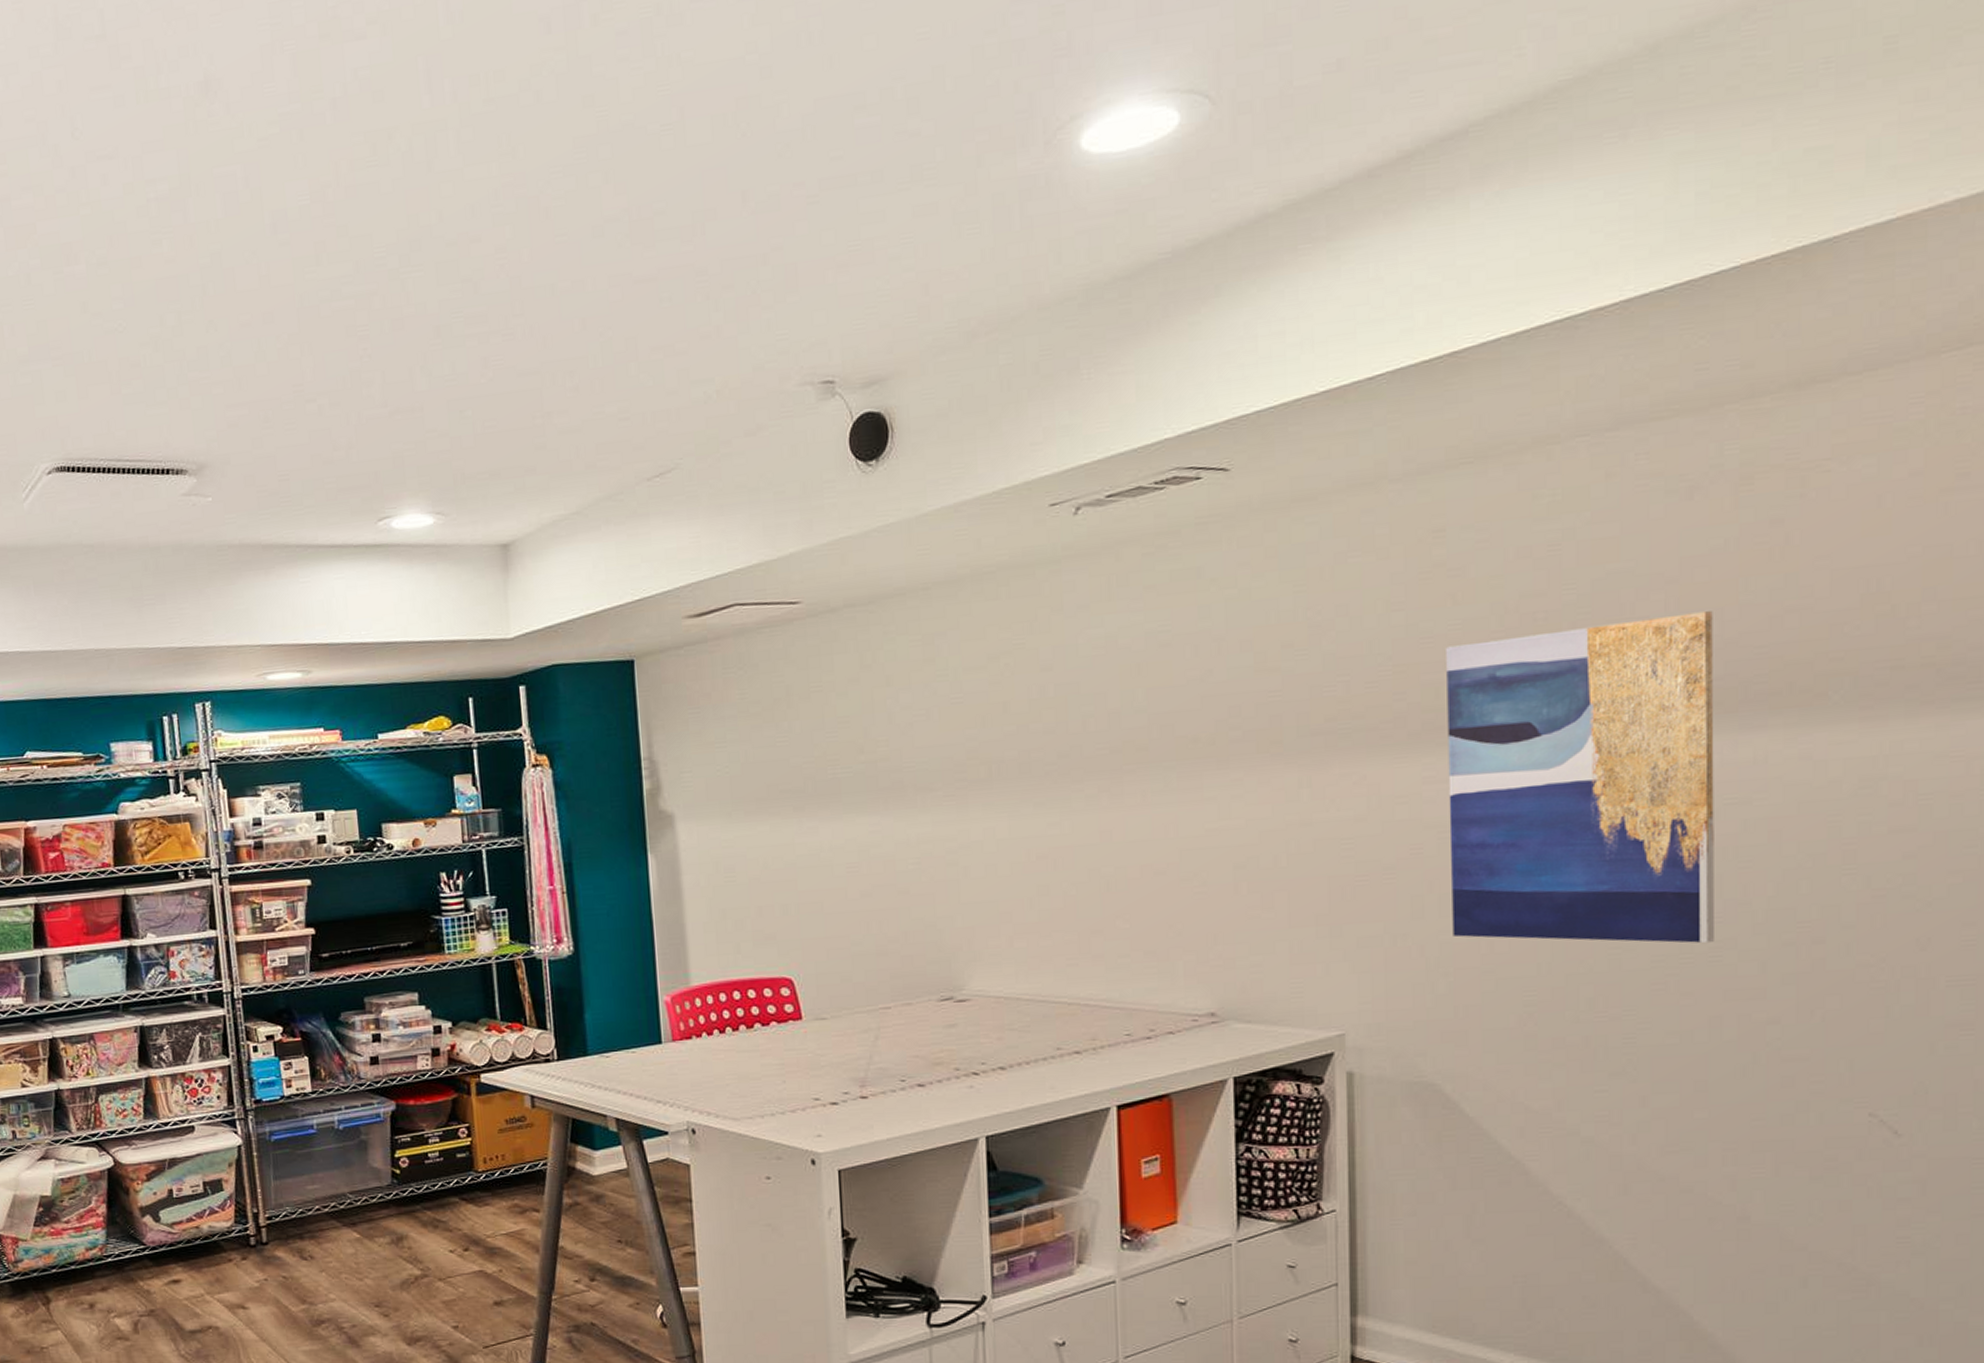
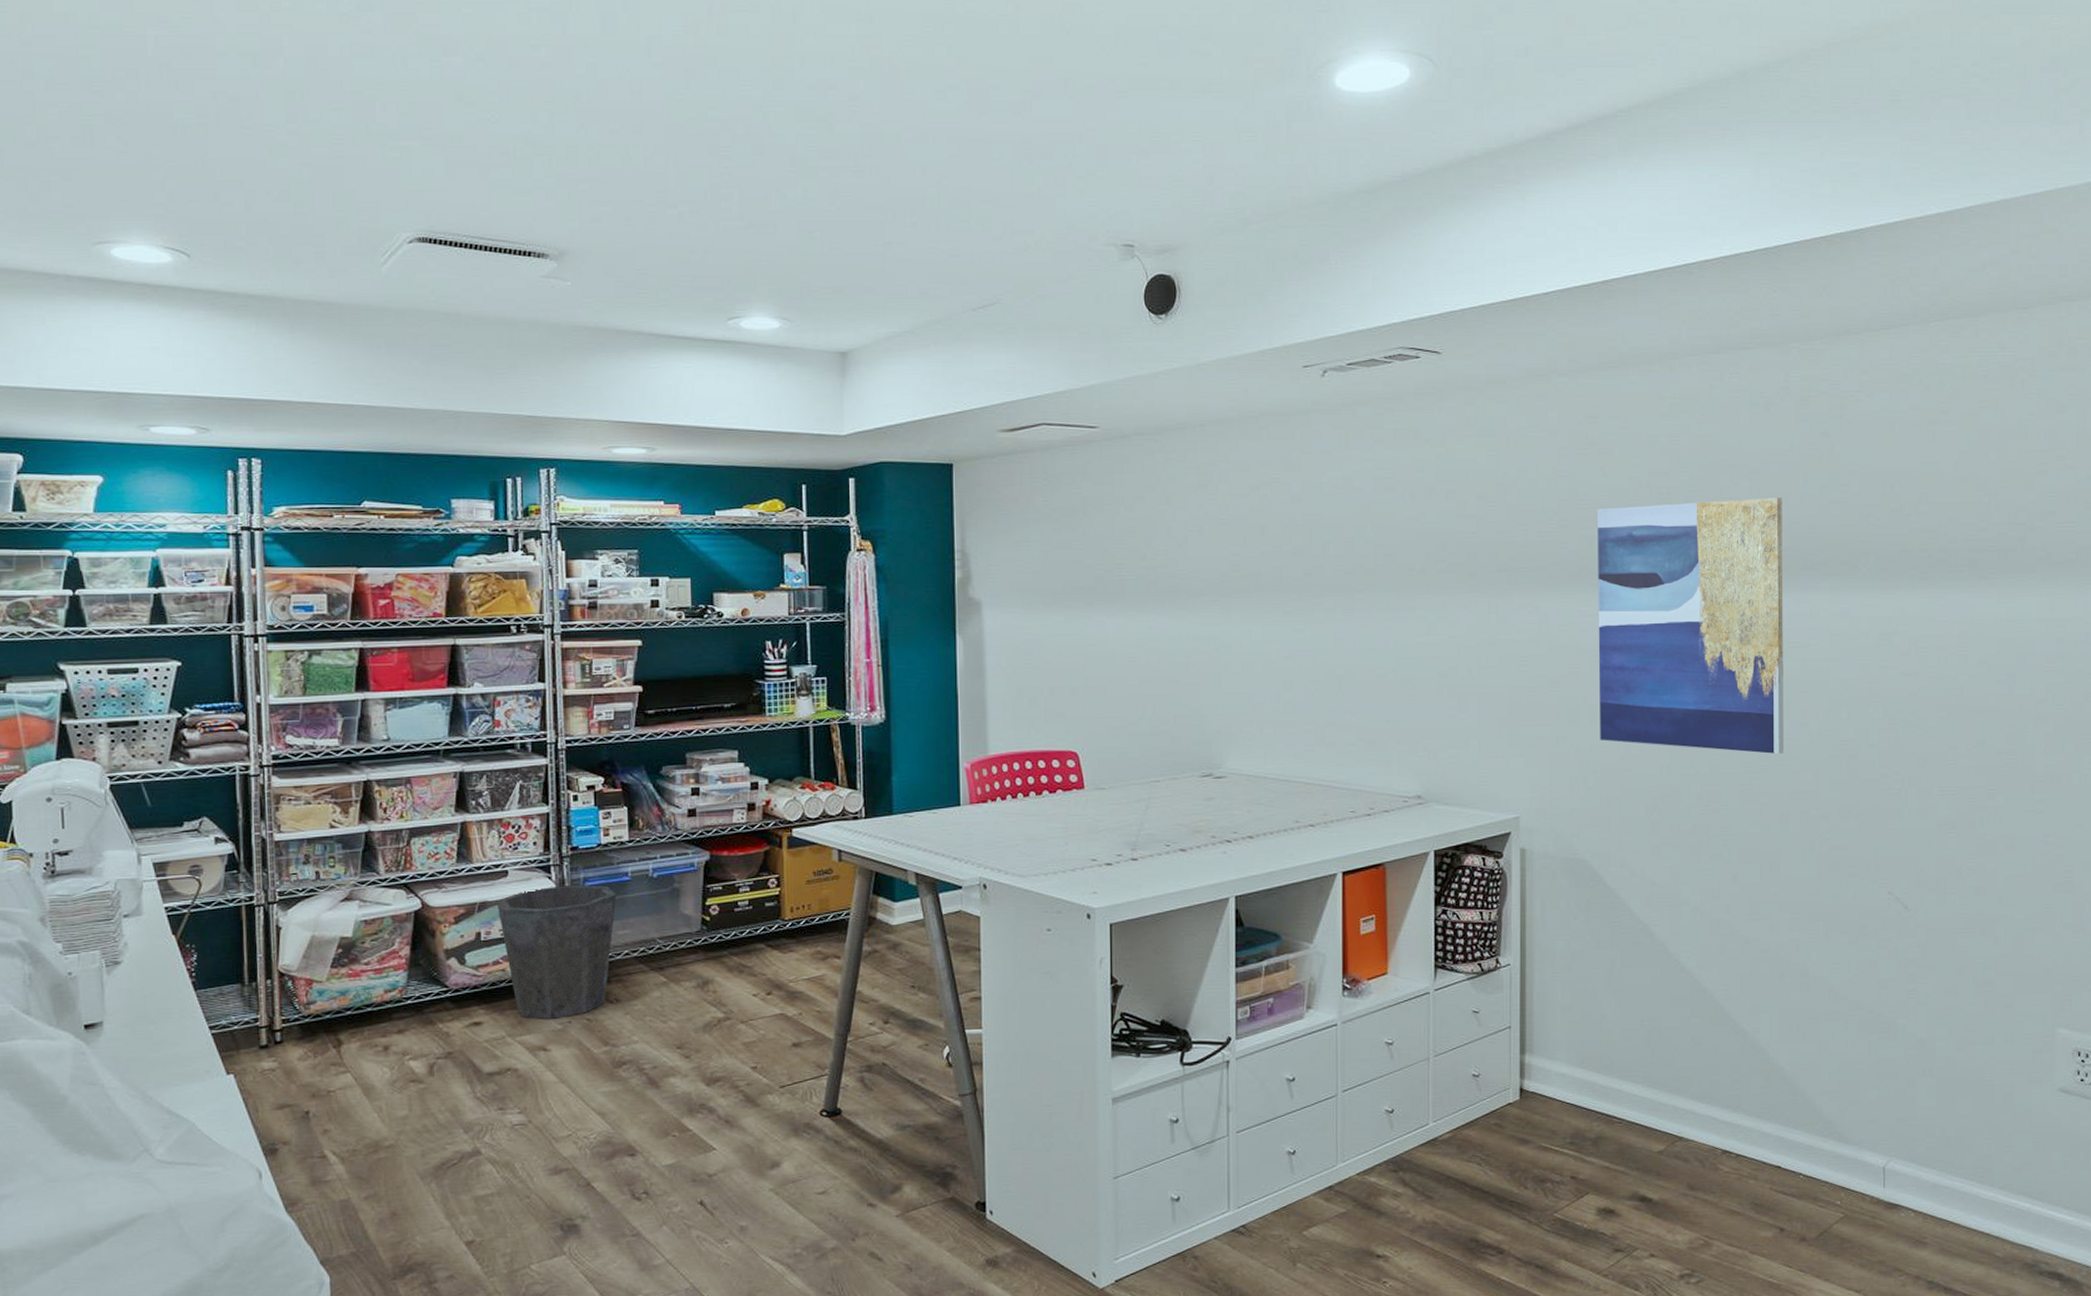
waste bin: none [185,1138,304,1277] -> present [496,885,617,1019]

